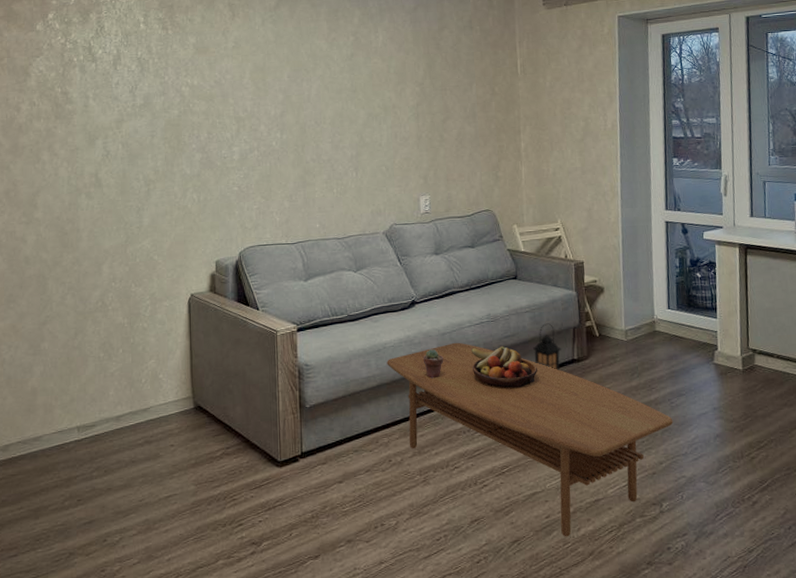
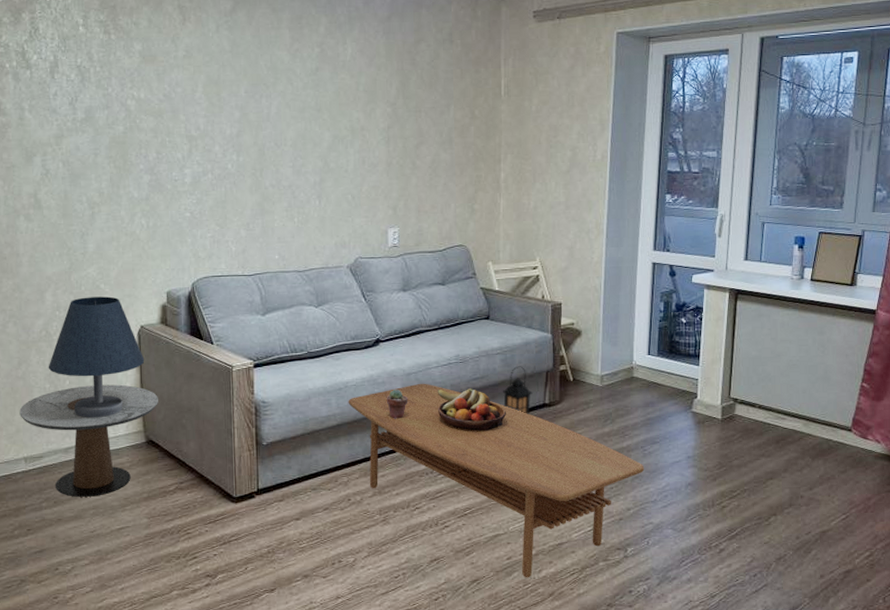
side table: none [74,351,207,465] -> present [19,384,158,497]
table lamp: none [103,267,194,385] -> present [48,296,145,417]

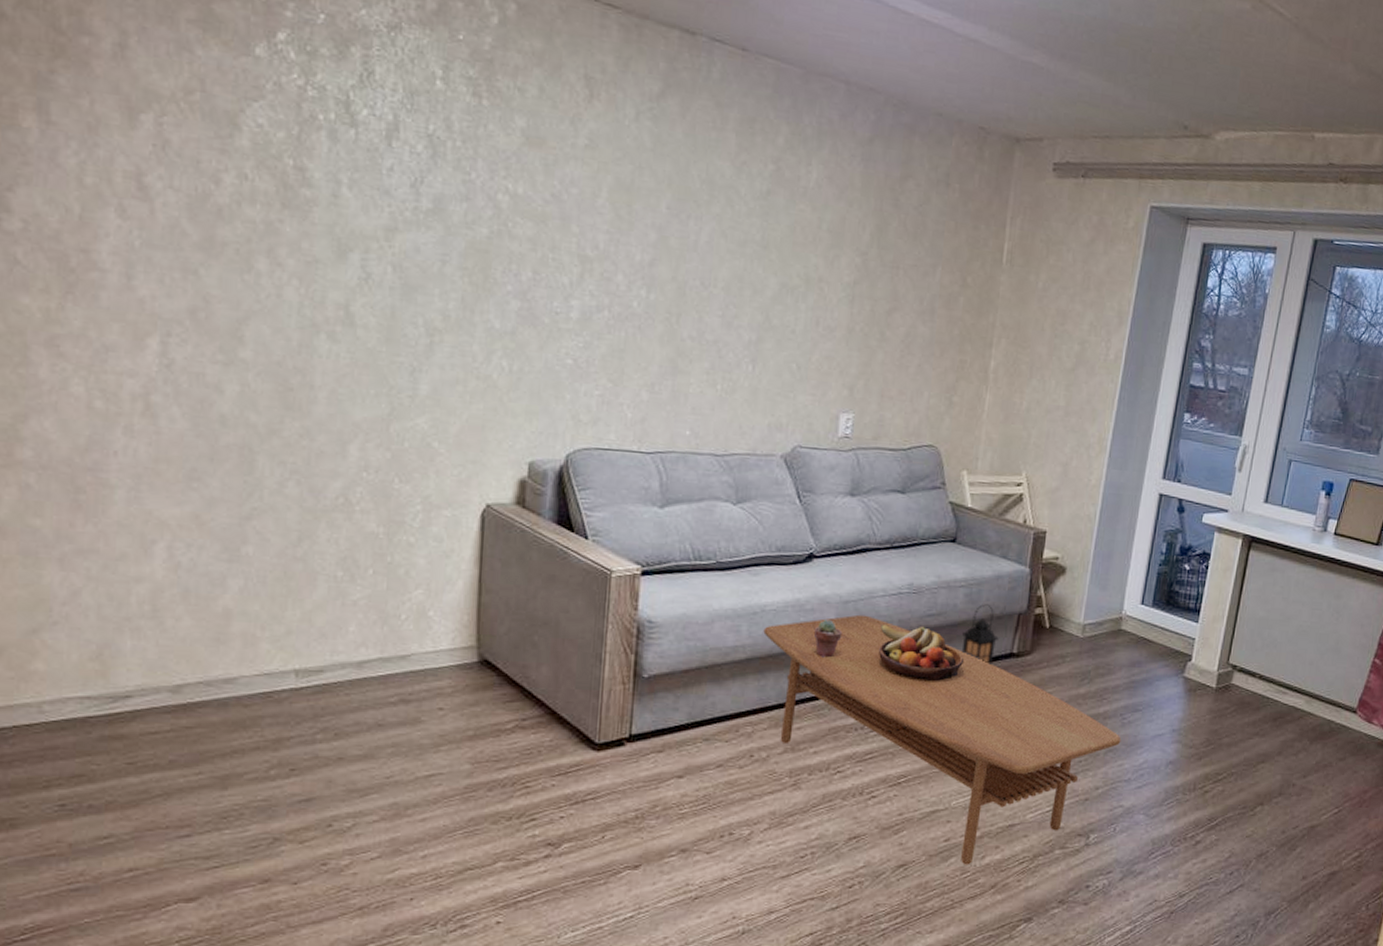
side table: present [19,384,158,497] -> none [293,578,502,730]
table lamp: present [48,296,145,417] -> none [343,456,488,623]

